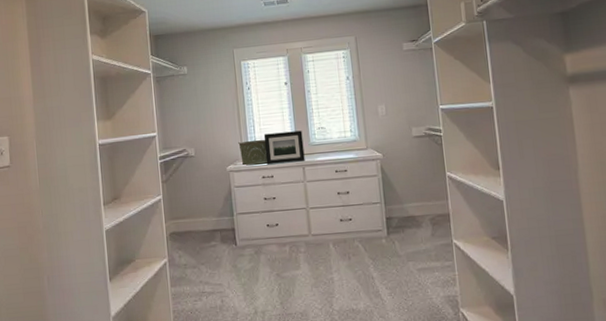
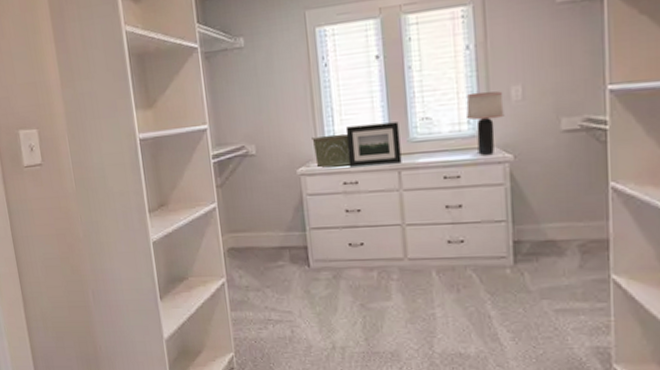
table lamp: none [349,109,375,155] -> present [466,91,505,155]

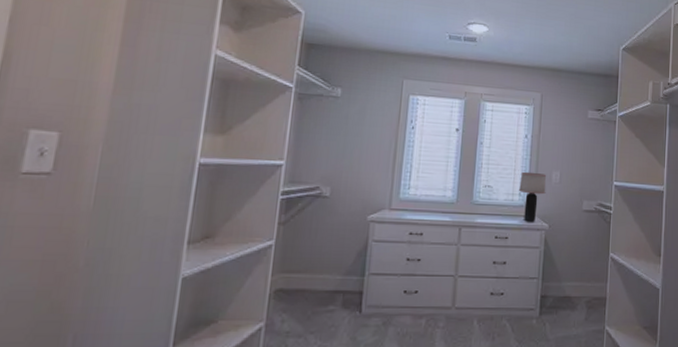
basket: present [311,134,350,168] -> none [387,187,421,218]
picture frame: present [345,122,402,168] -> none [417,183,466,222]

